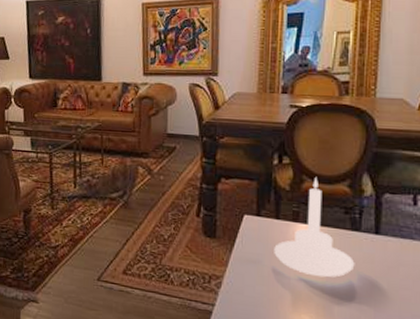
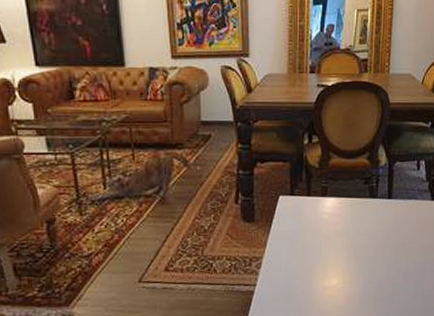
candle holder: present [274,176,355,278] -> none [307,152,373,244]

